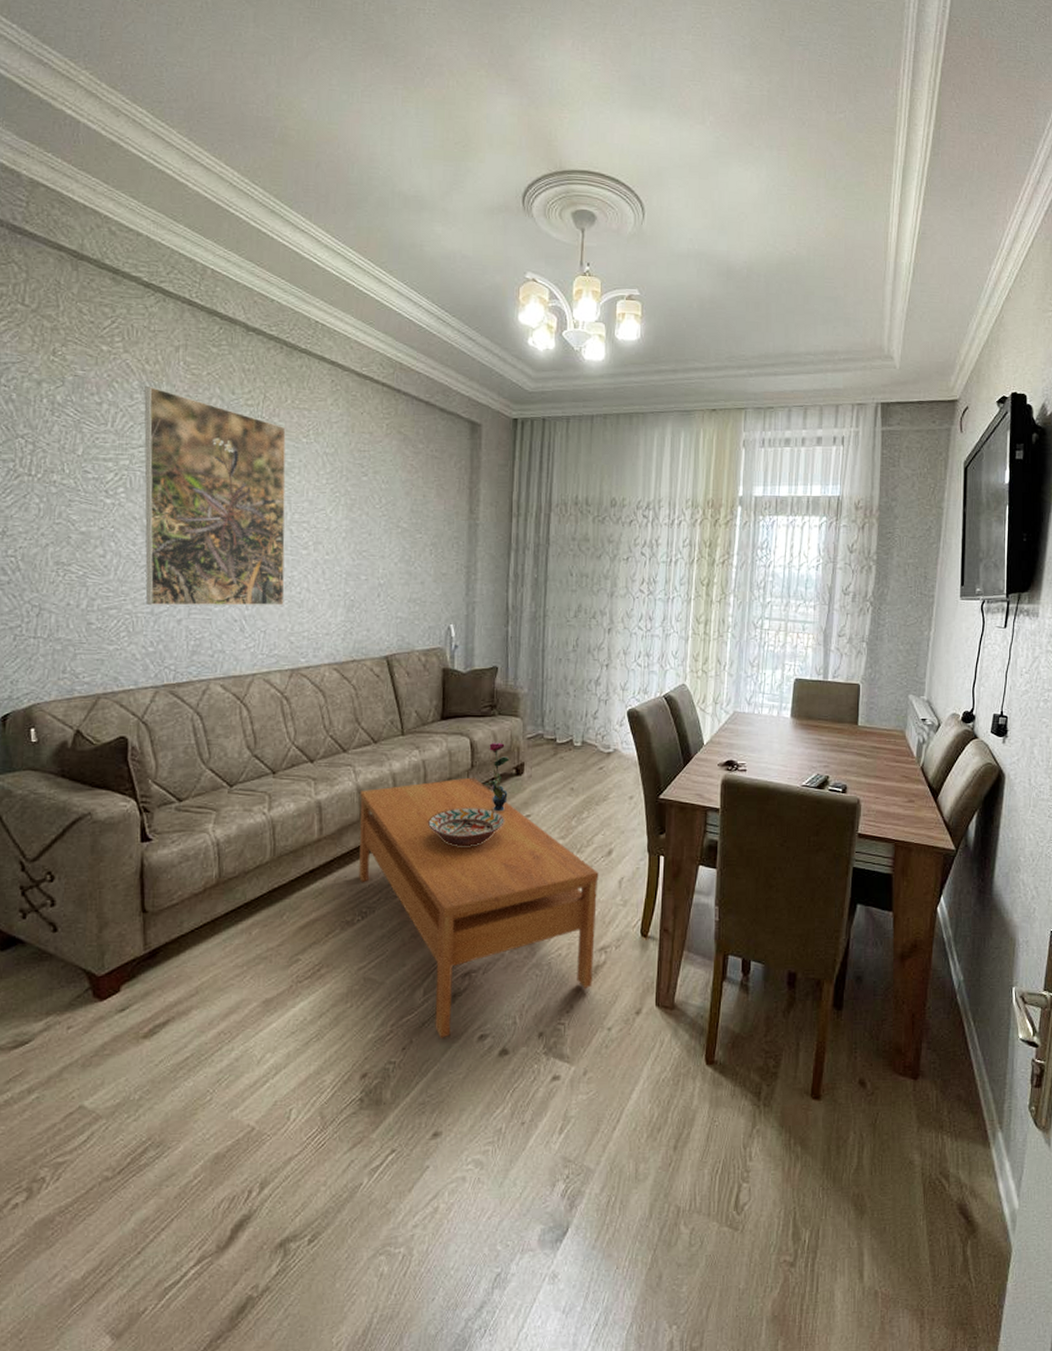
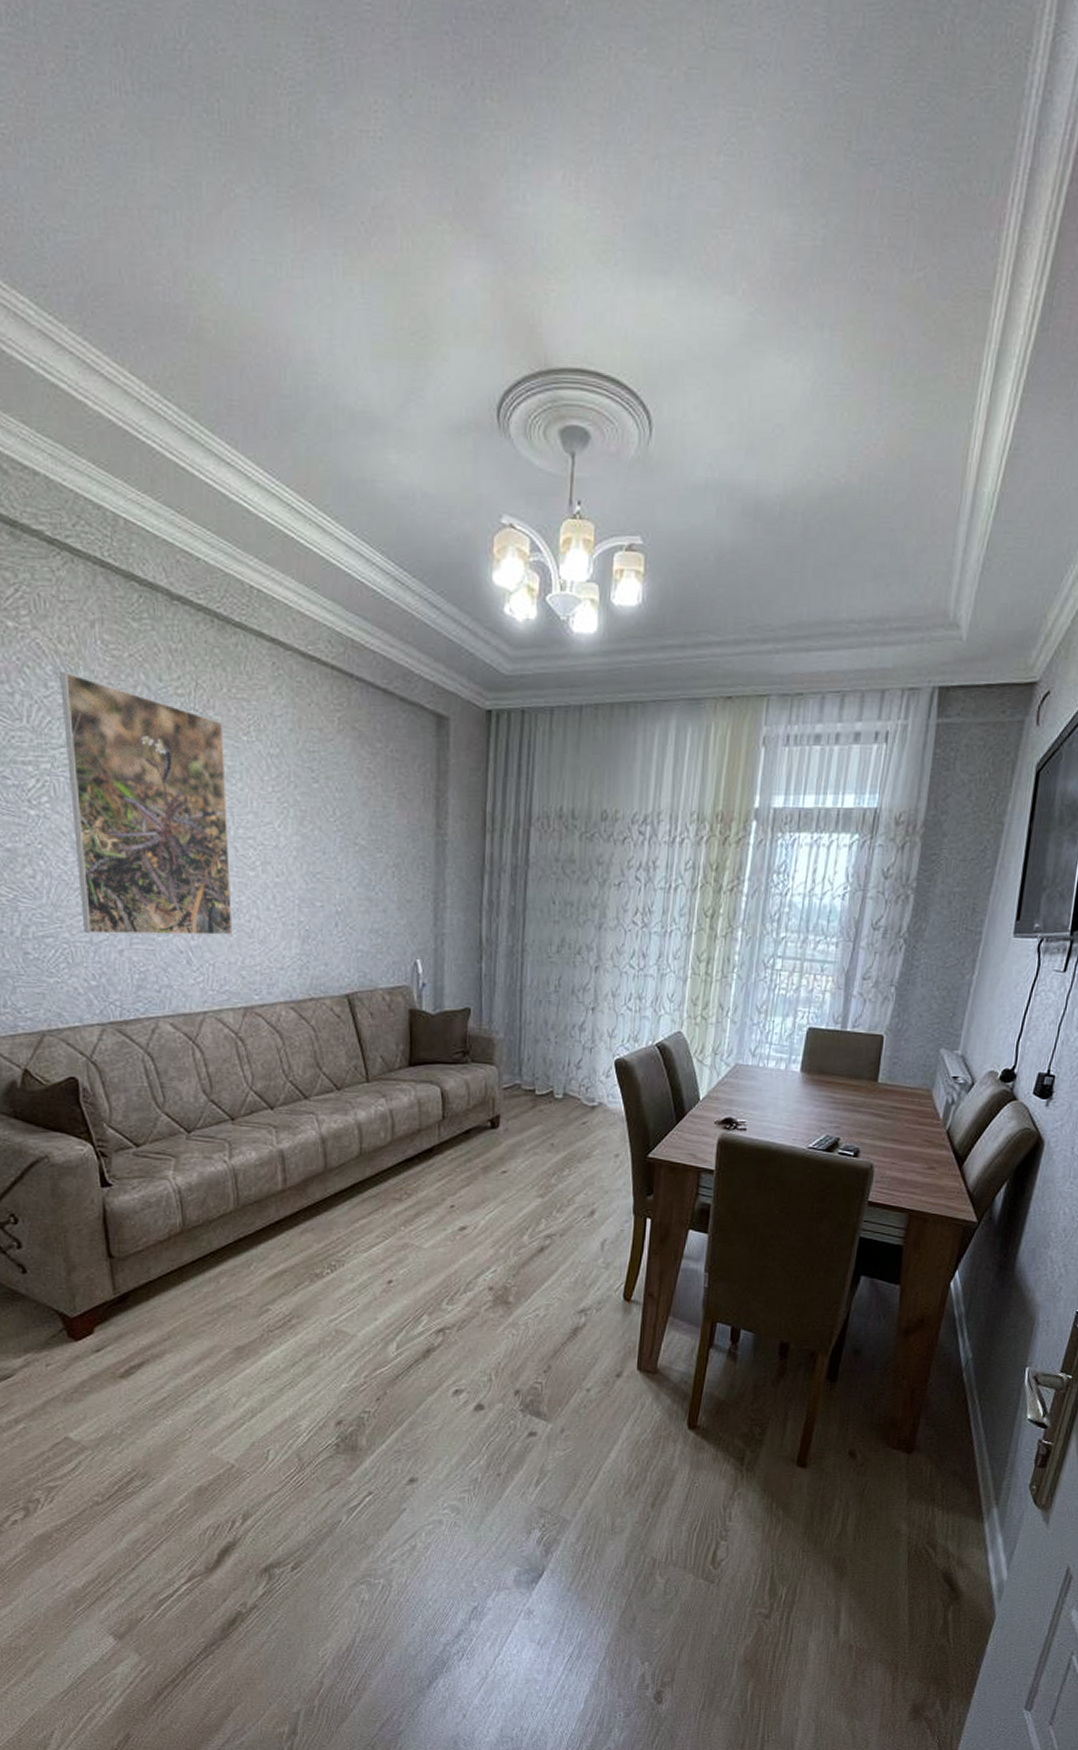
coffee table: present [359,777,599,1038] -> none [324,1129,580,1391]
decorative bowl: present [428,807,504,846] -> none [397,1161,479,1202]
vase: present [483,742,510,812] -> none [455,1092,484,1167]

